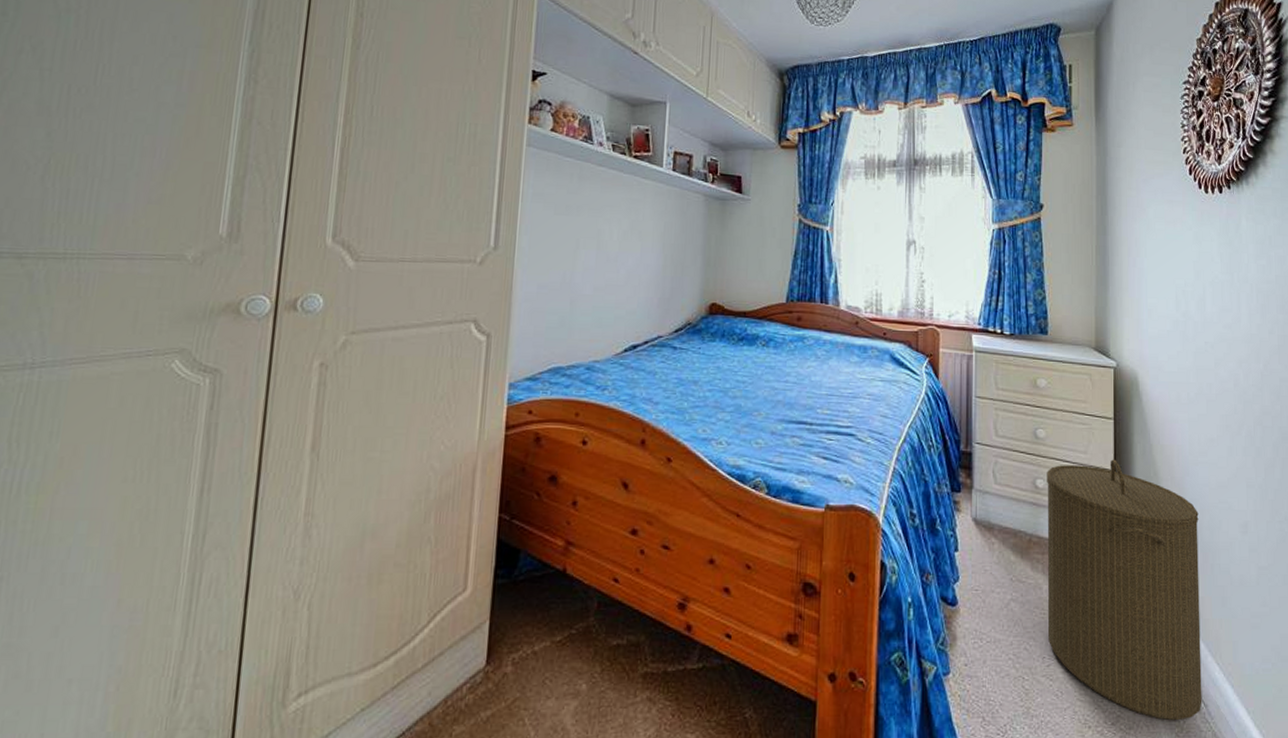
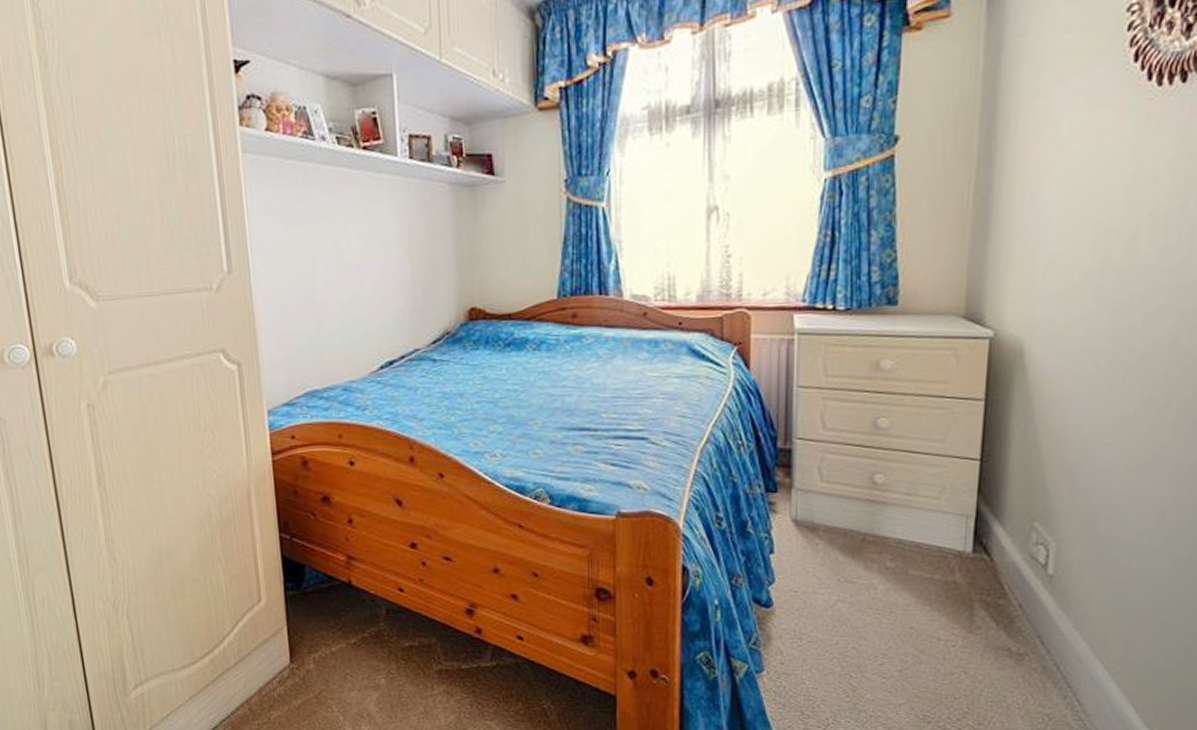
laundry hamper: present [1047,459,1202,721] -> none [883,447,1096,718]

